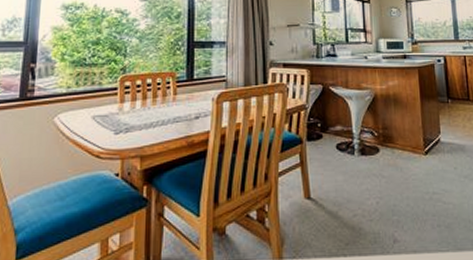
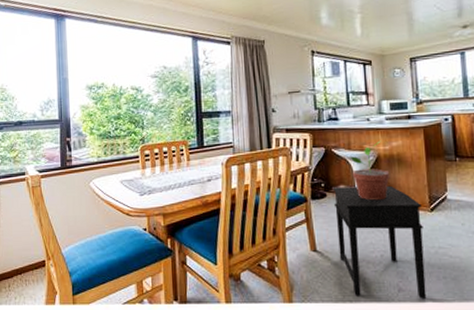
side table: none [329,127,422,250] -> present [332,185,427,299]
potted plant: none [347,79,387,143] -> present [349,140,390,201]

